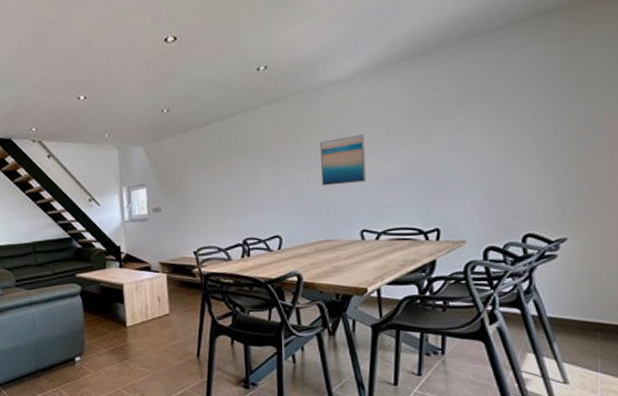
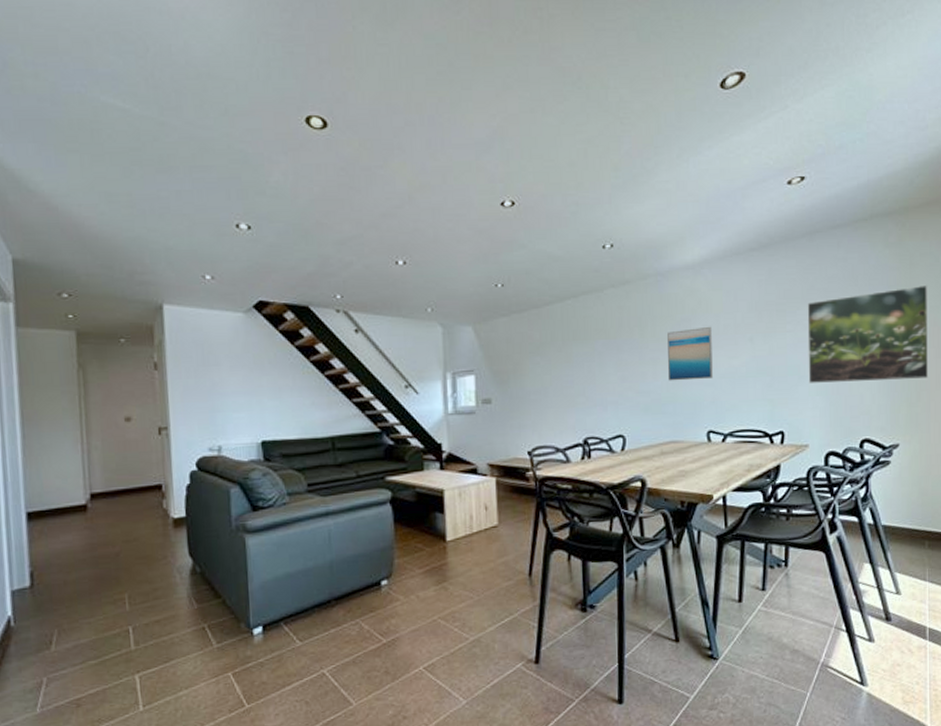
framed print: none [463,77,602,182] -> present [807,284,929,383]

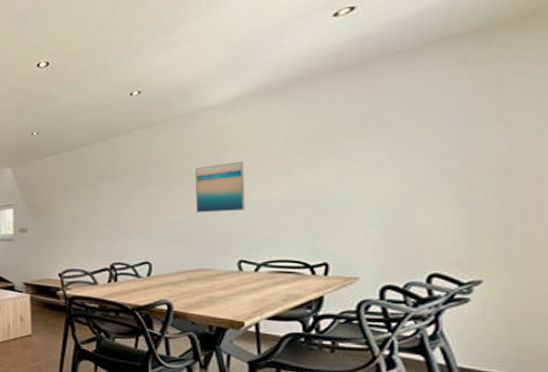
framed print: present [807,284,929,383] -> none [357,105,527,215]

